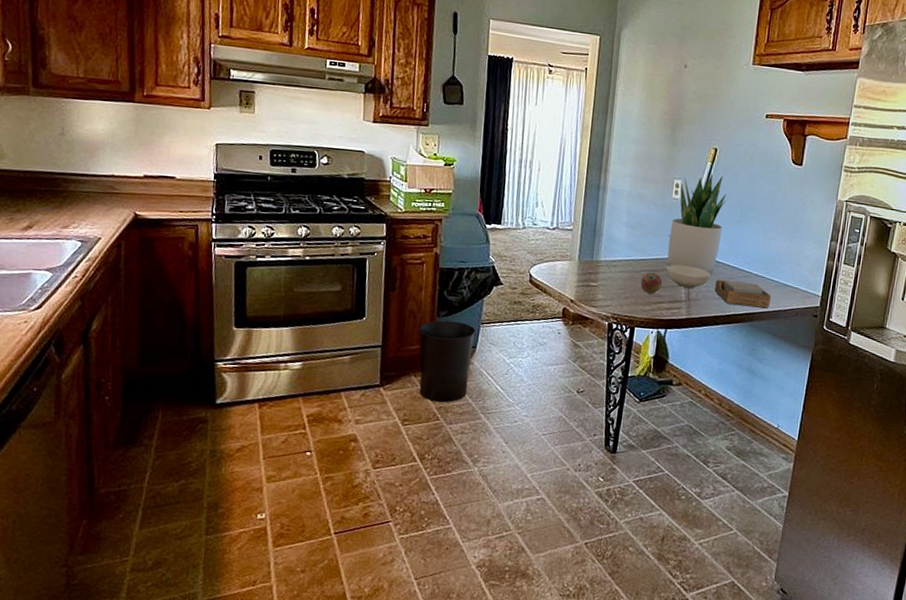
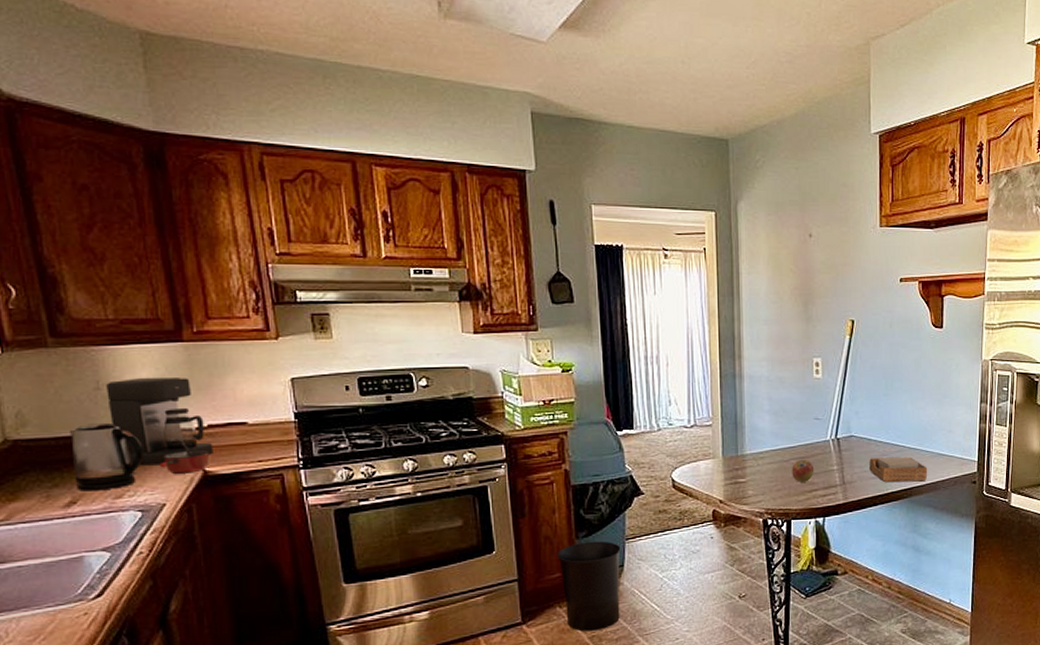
kettle: none [33,162,90,220] -> present [70,422,144,491]
coffee maker: none [68,129,146,204] -> present [106,378,213,465]
saucepan: none [101,185,141,215] -> present [160,440,209,474]
bowl: present [665,264,712,289] -> none [815,447,864,472]
planter: present [667,174,728,275] -> none [815,348,871,454]

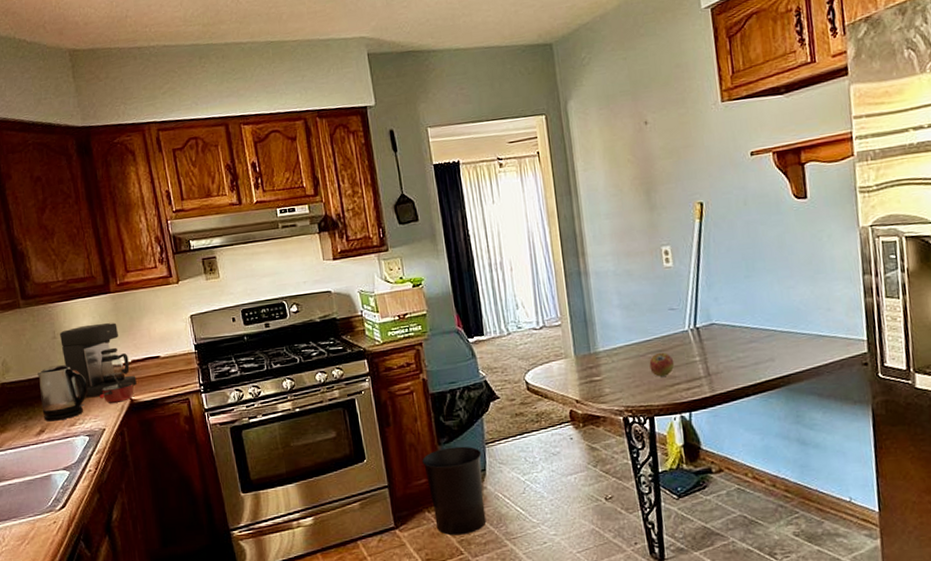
napkin holder: present [869,456,928,482] -> none [735,341,807,370]

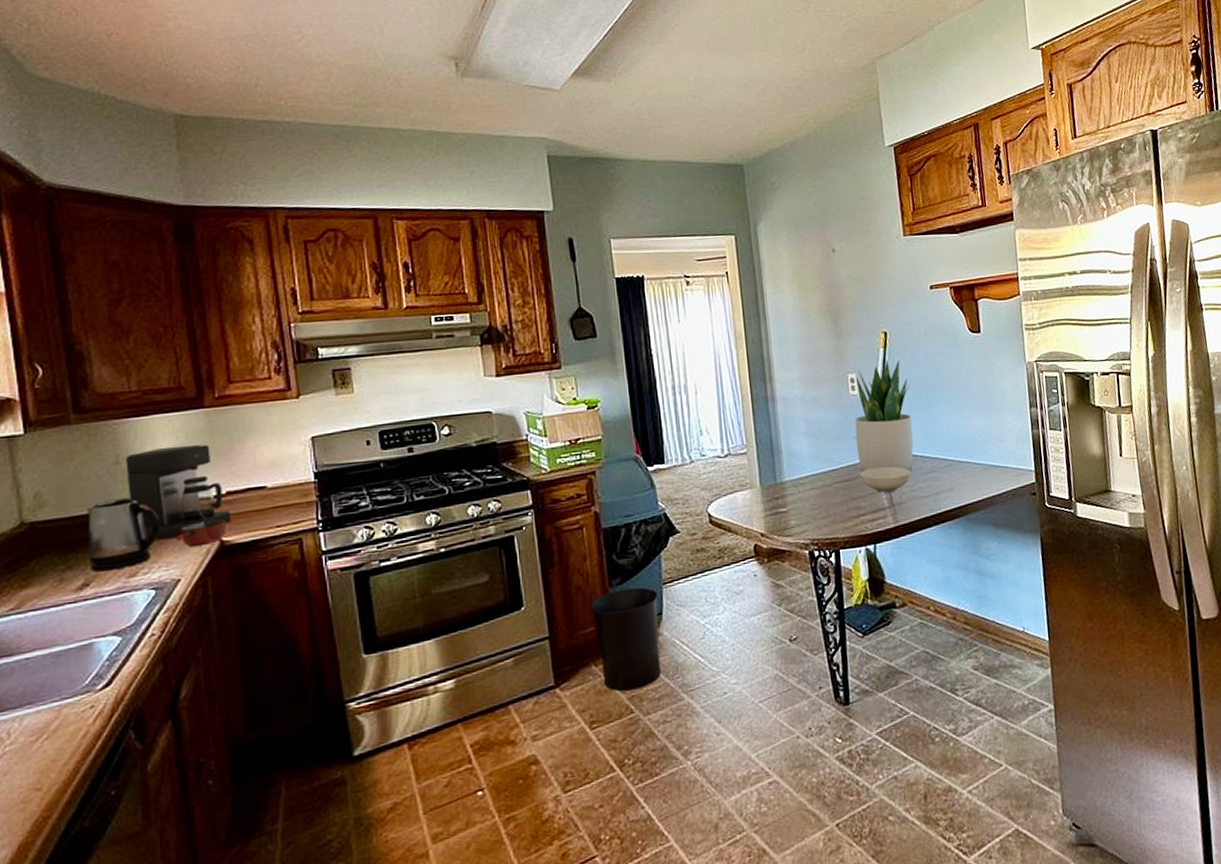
fruit: present [649,352,675,377] -> none [835,482,860,508]
planter: none [669,230,731,343] -> present [854,359,914,472]
bowl: none [674,337,729,363] -> present [859,466,912,493]

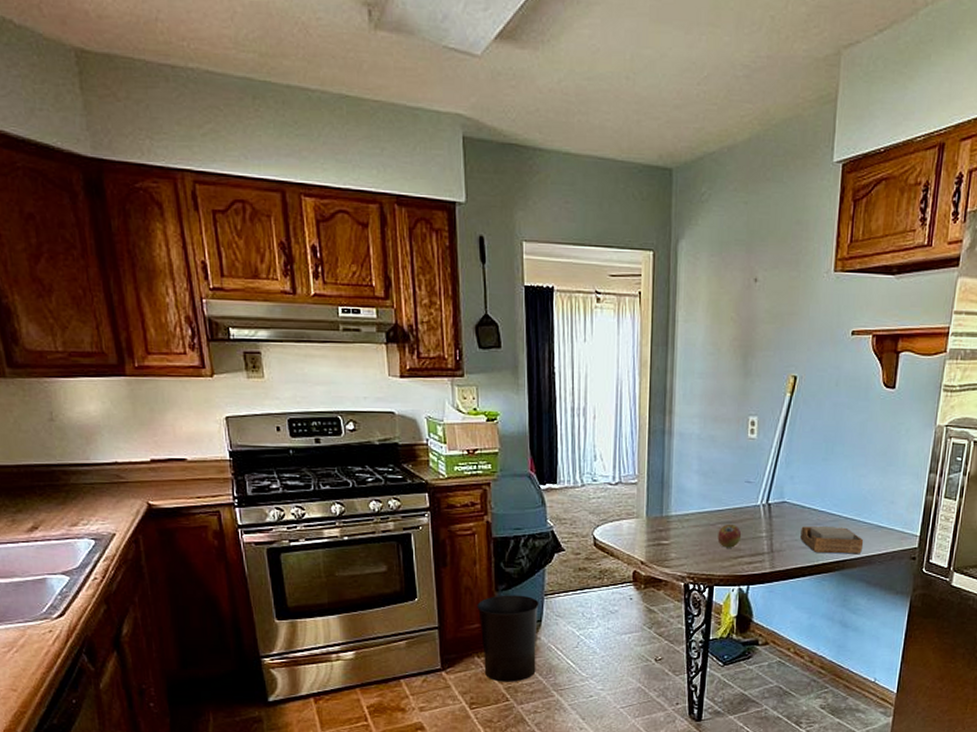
kettle: present [87,497,160,572] -> none [29,452,95,518]
coffee maker: present [126,444,231,540] -> none [59,411,156,495]
saucepan: present [177,509,226,546] -> none [109,473,153,506]
fruit: none [835,482,860,508] -> present [717,523,742,548]
planter: present [854,359,914,472] -> none [745,407,811,522]
bowl: present [859,466,912,493] -> none [744,513,796,539]
napkin holder: none [917,471,982,500] -> present [800,525,864,554]

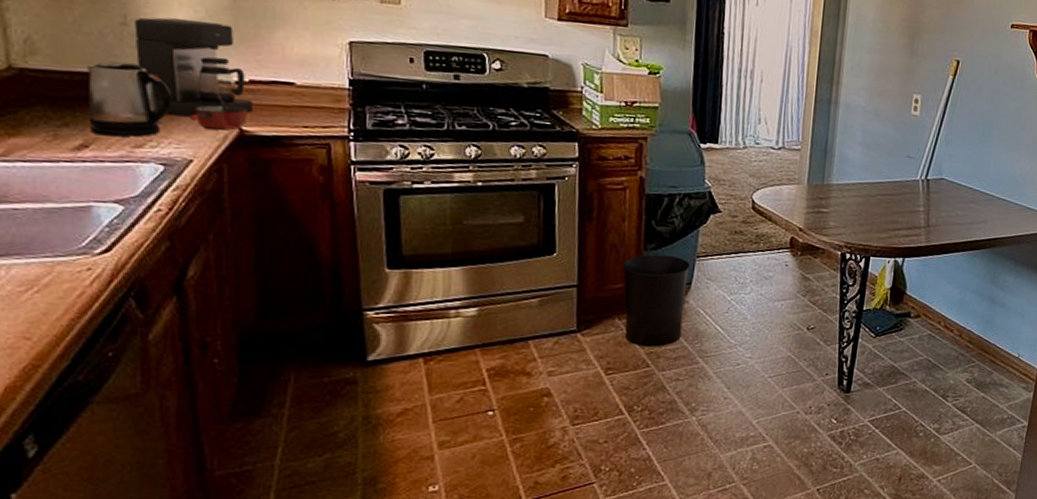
kettle: none [29,452,95,518] -> present [87,61,172,137]
coffee maker: none [59,411,156,495] -> present [134,17,253,116]
saucepan: none [109,473,153,506] -> present [190,92,247,131]
fruit: present [717,523,742,548] -> none [876,196,900,220]
napkin holder: present [800,525,864,554] -> none [956,203,1014,234]

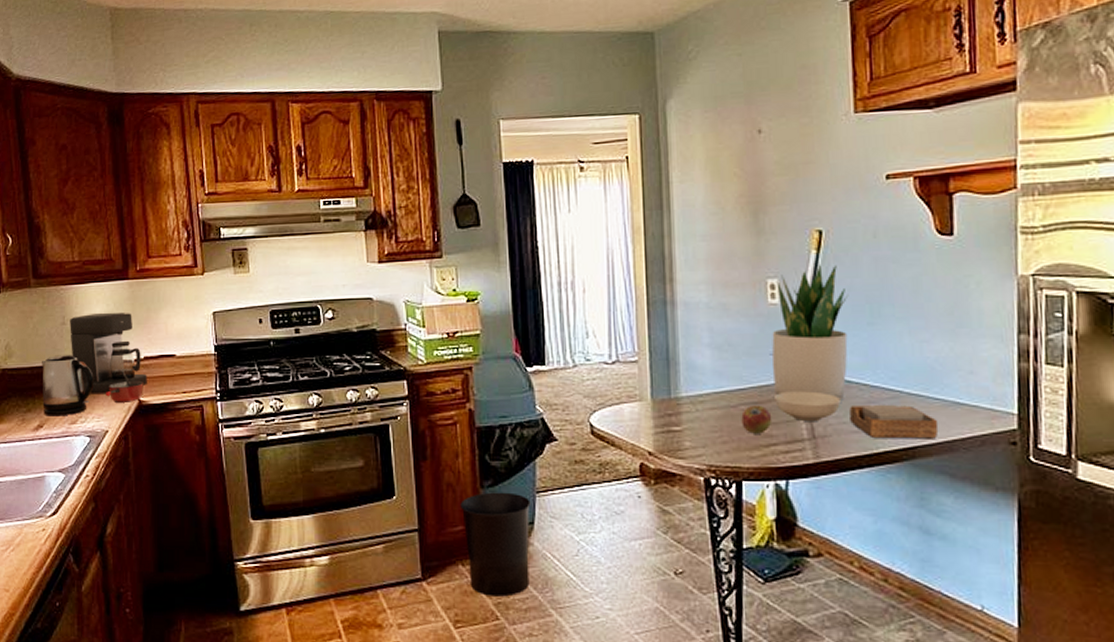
fruit: none [876,196,900,220] -> present [741,404,772,434]
bowl: none [903,187,953,214] -> present [773,391,842,422]
planter: none [905,89,970,199] -> present [771,264,849,401]
napkin holder: none [956,203,1014,234] -> present [849,404,939,439]

